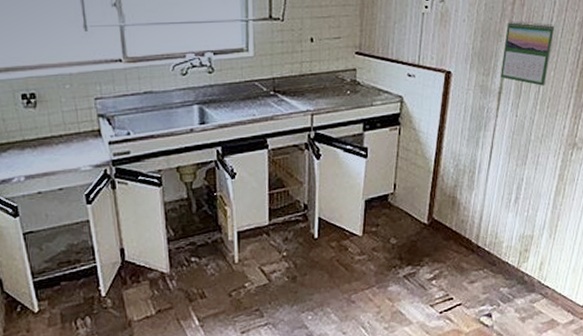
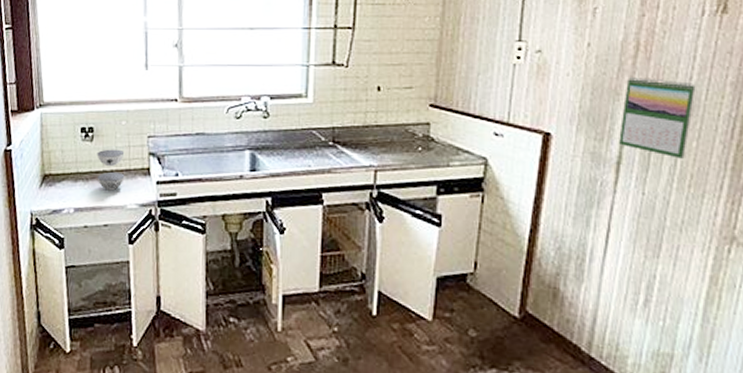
bowl: none [42,113,75,155] -> present [97,149,125,191]

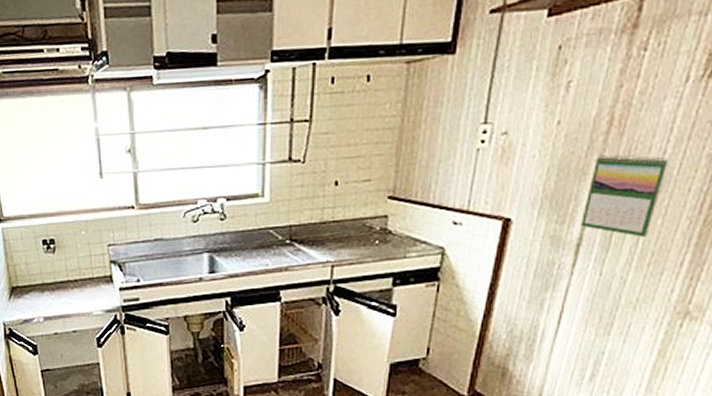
bowl: present [97,149,125,191] -> none [60,259,89,299]

